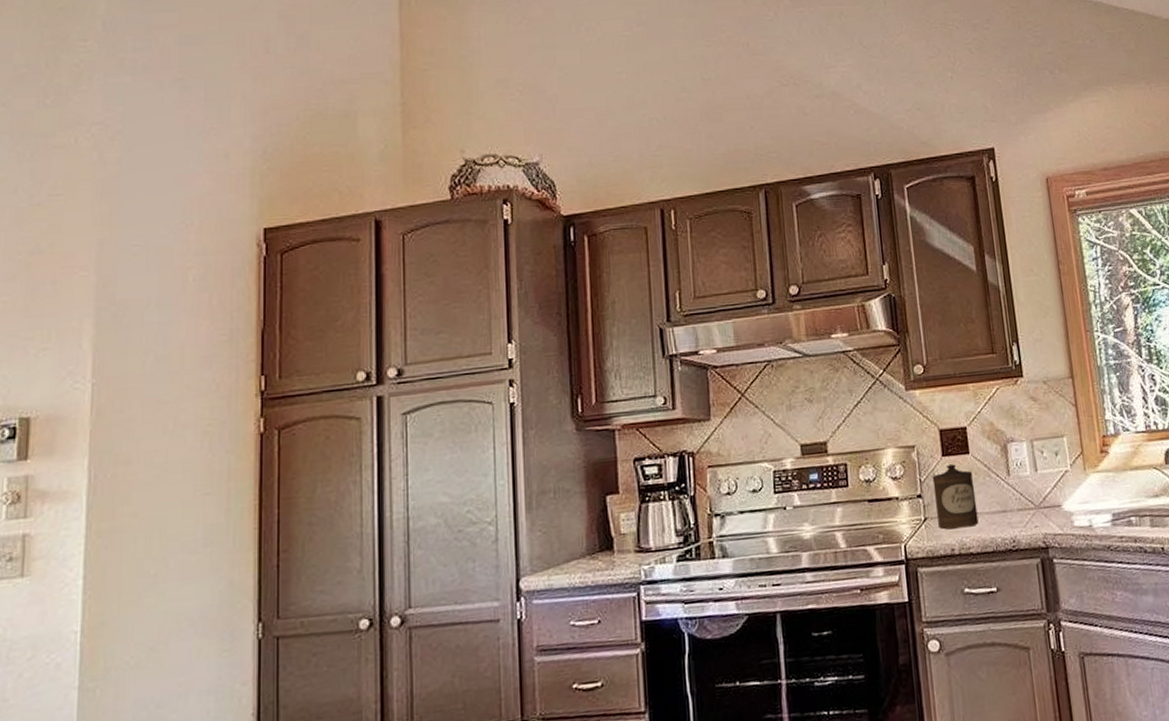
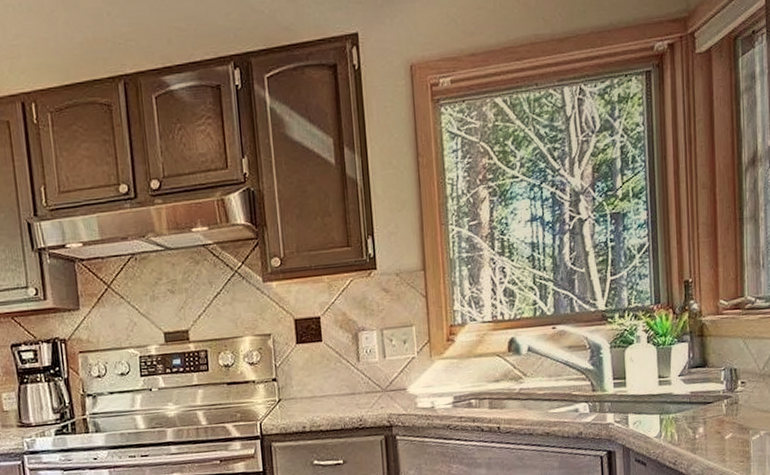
canister: present [932,464,979,529] -> none [286,351,329,409]

